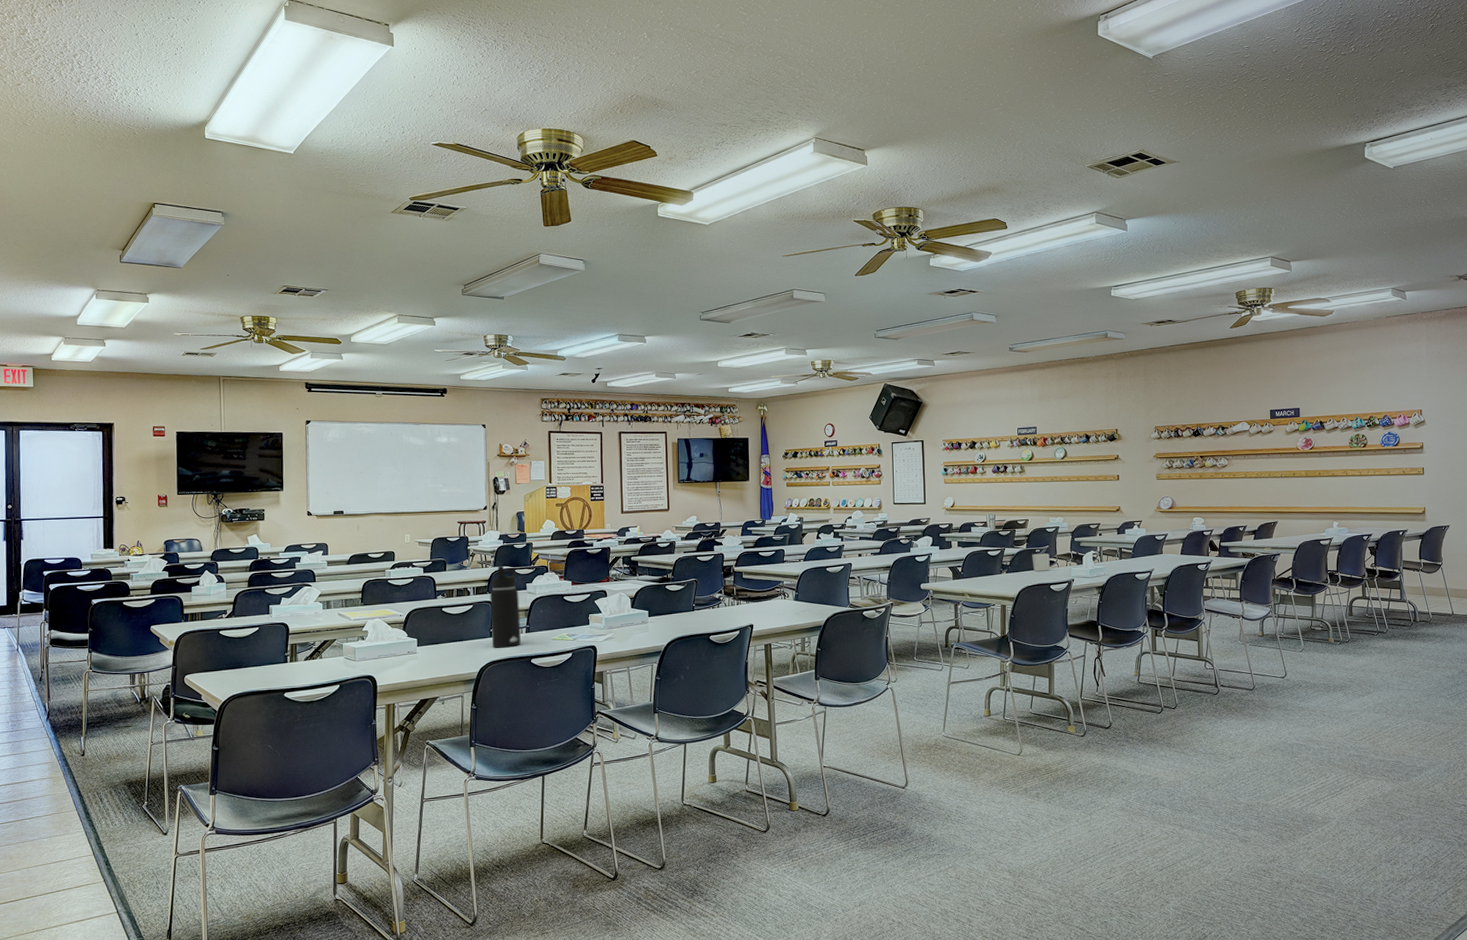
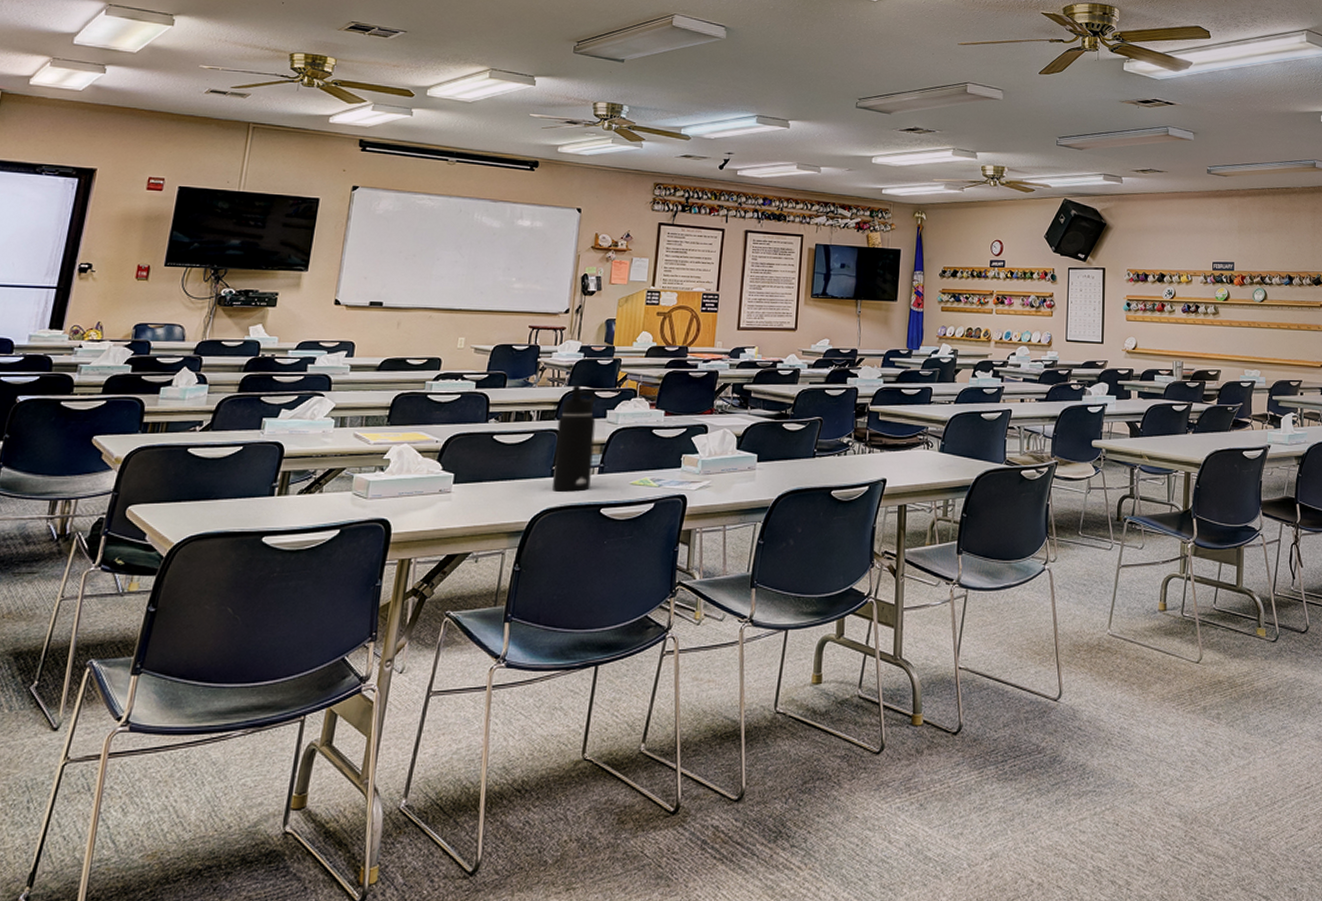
mug: present [1032,553,1050,571] -> none [1223,412,1243,434]

